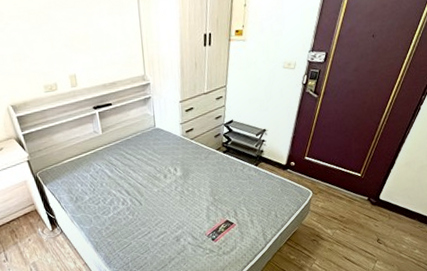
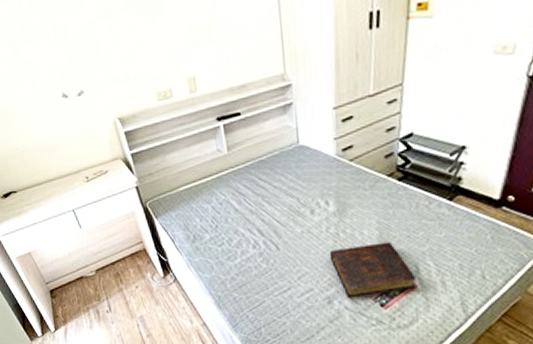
book: none [177,195,235,236] -> present [329,242,417,298]

